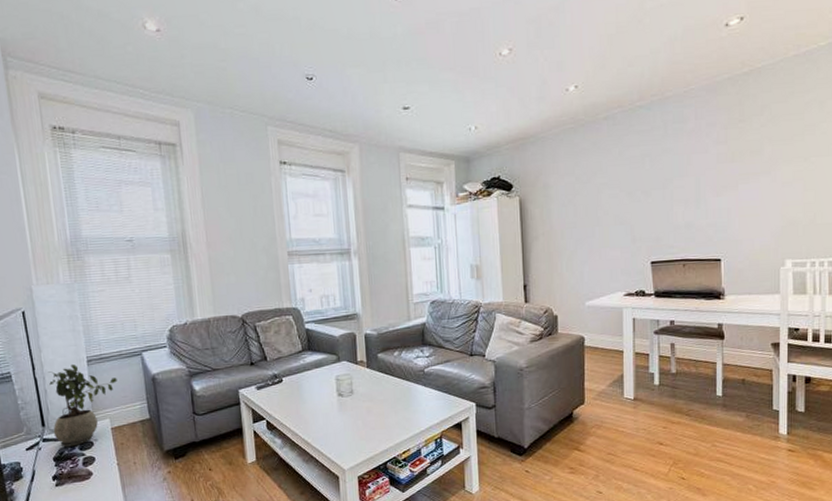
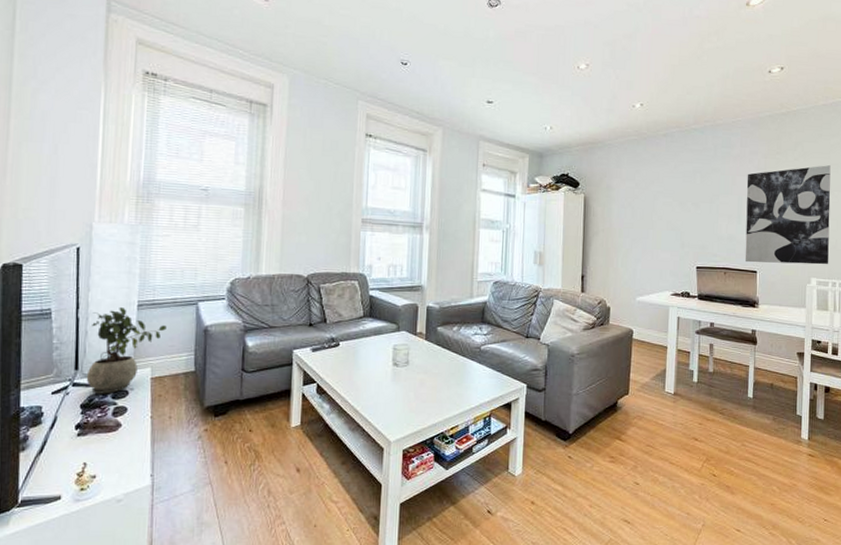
wall art: none [704,127,807,251] -> present [745,165,831,265]

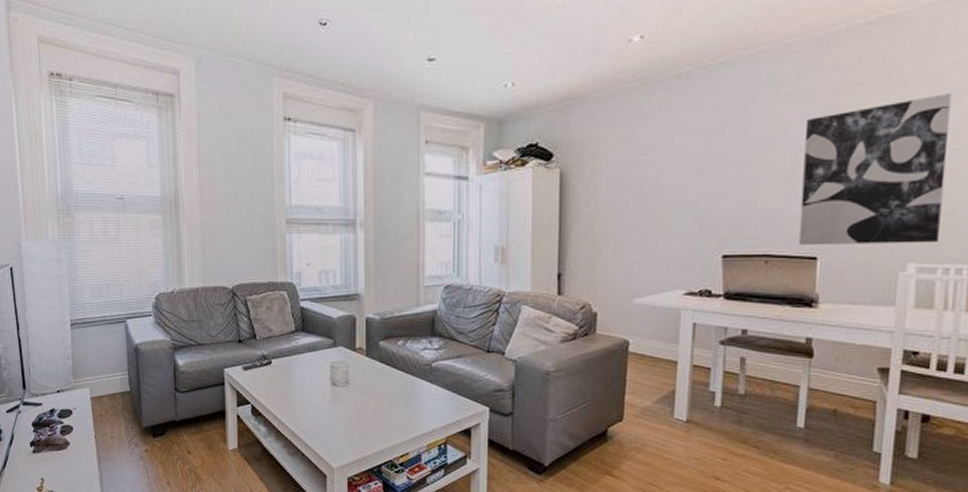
potted plant: present [86,306,167,394] -> none [31,326,99,413]

